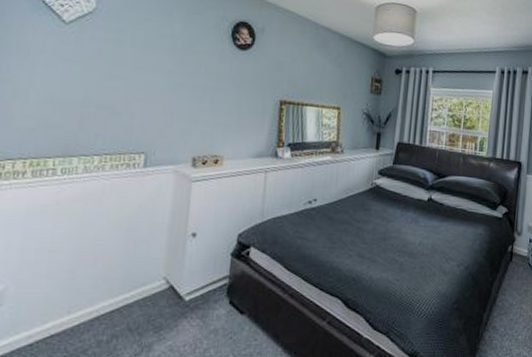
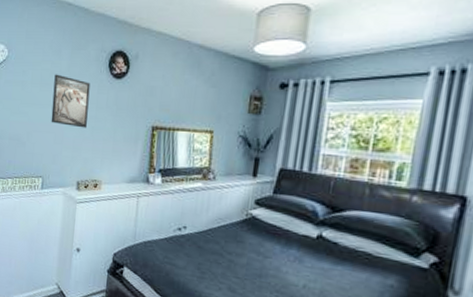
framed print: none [158,36,210,99] -> present [51,74,90,128]

